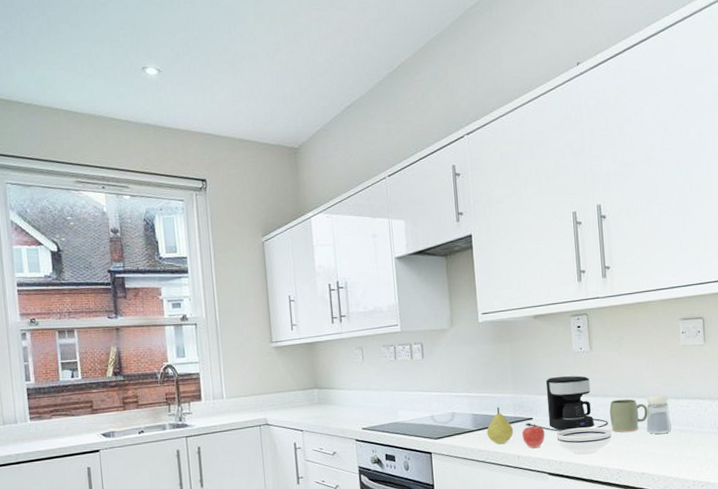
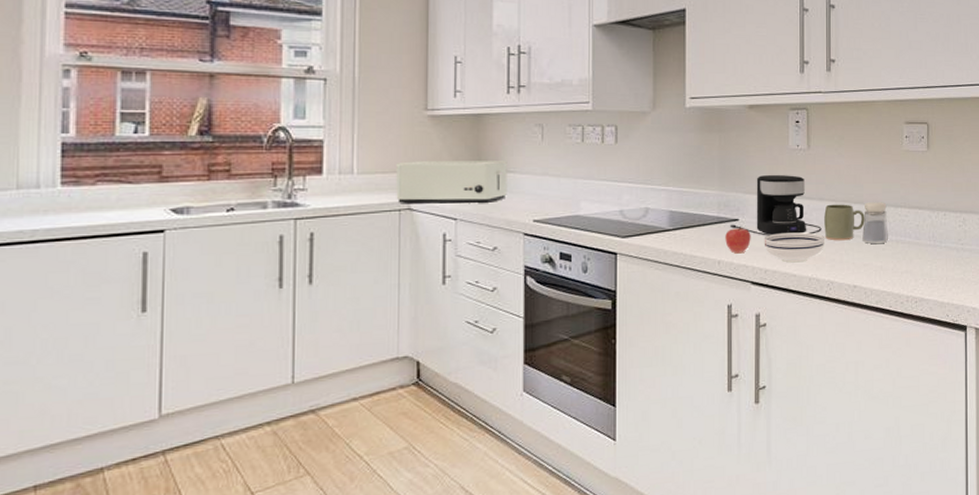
toaster: none [254,380,340,421] -> present [396,161,507,204]
fruit: present [486,407,514,444] -> none [684,205,716,246]

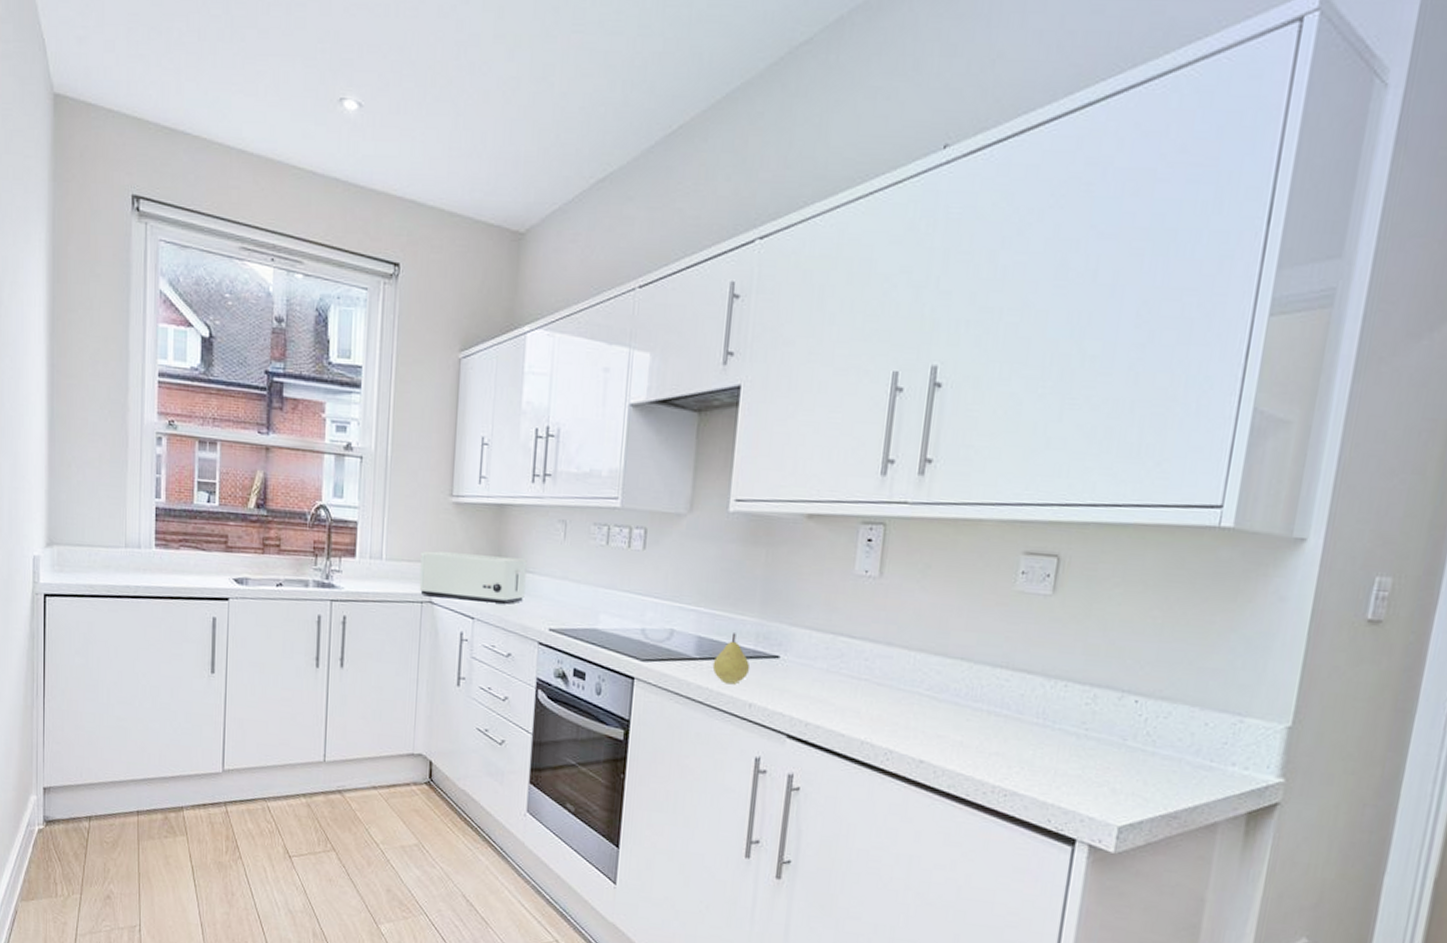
fruit: none [684,205,716,246] -> present [712,633,751,684]
fruit: present [725,225,751,254] -> none [760,664,793,699]
coffee maker: present [730,175,822,236] -> none [768,605,886,688]
bowl: present [764,232,825,263] -> none [807,679,889,721]
mug: present [824,204,865,240] -> none [888,652,947,701]
salt shaker: present [862,201,888,245] -> none [939,654,981,713]

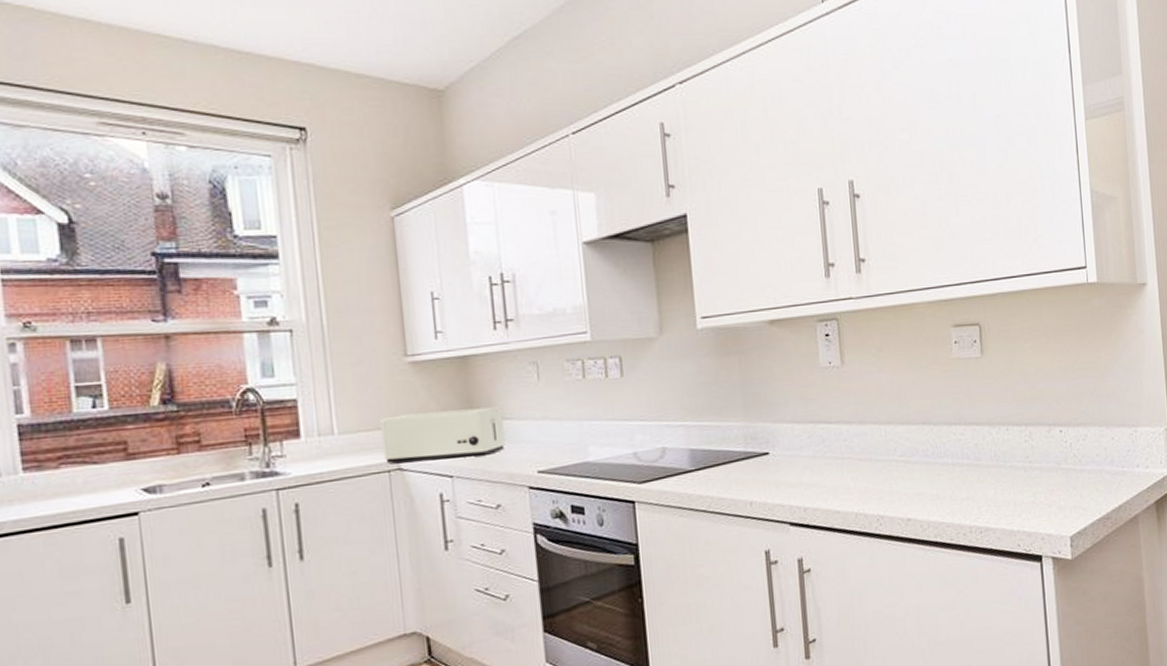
fruit: present [712,633,751,684] -> none [708,439,745,487]

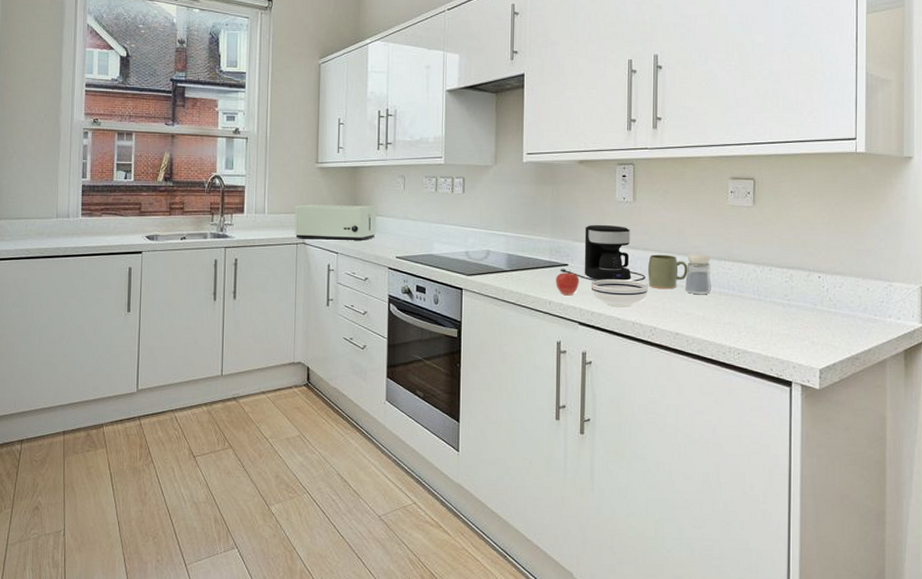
fruit: none [755,460,785,492] -> present [556,270,579,296]
coffee maker: none [760,397,866,470] -> present [561,225,646,282]
bowl: none [799,462,871,499] -> present [591,279,649,307]
mug: none [866,426,915,469] -> present [648,254,688,289]
salt shaker: none [912,419,943,470] -> present [685,253,711,295]

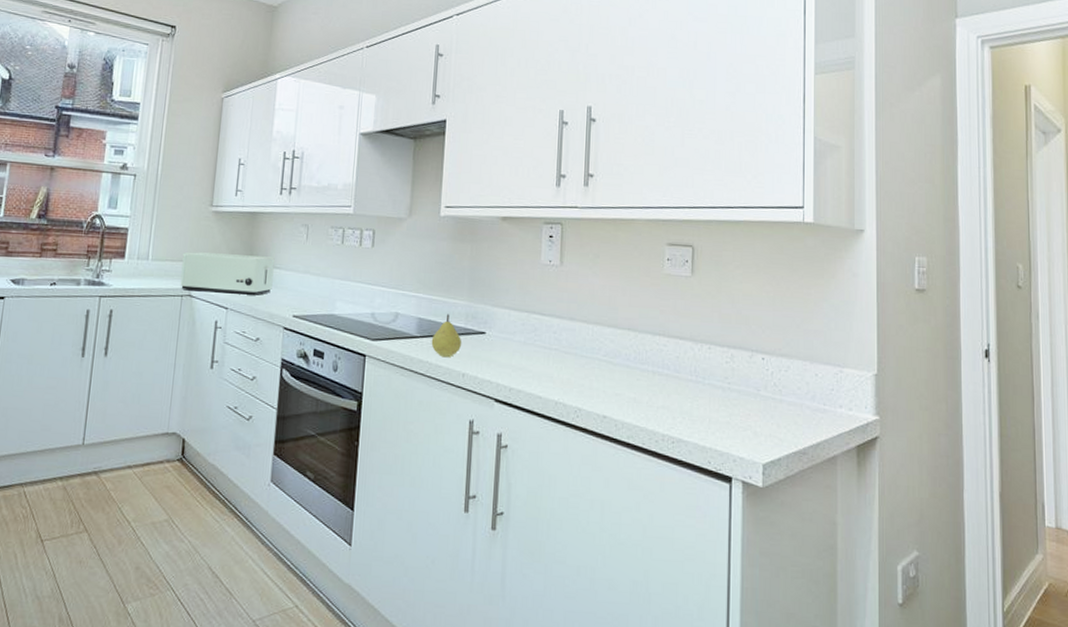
fruit: none [520,250,548,287] -> present [431,314,462,357]
fruit: present [556,270,579,296] -> none [471,339,497,368]
coffee maker: present [561,225,646,282] -> none [477,289,571,356]
bowl: present [591,279,649,307] -> none [509,350,575,384]
mug: present [648,254,688,289] -> none [574,325,619,365]
salt shaker: present [685,253,711,295] -> none [615,325,644,374]

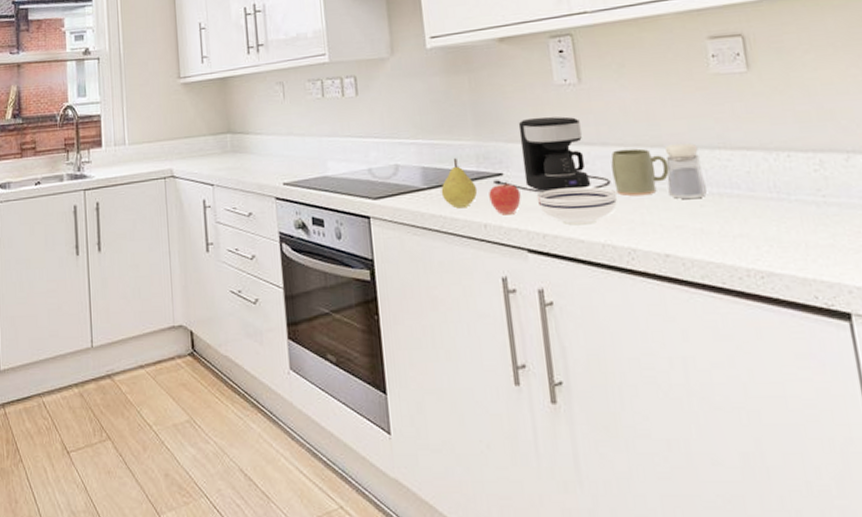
toaster: present [180,252,275,296] -> none [159,123,256,172]
fruit: none [471,339,497,368] -> present [489,181,521,215]
coffee maker: none [477,289,571,356] -> present [494,116,611,193]
bowl: none [509,350,575,384] -> present [536,186,617,226]
mug: none [574,325,619,365] -> present [611,148,669,196]
salt shaker: none [615,325,644,374] -> present [665,142,707,200]

